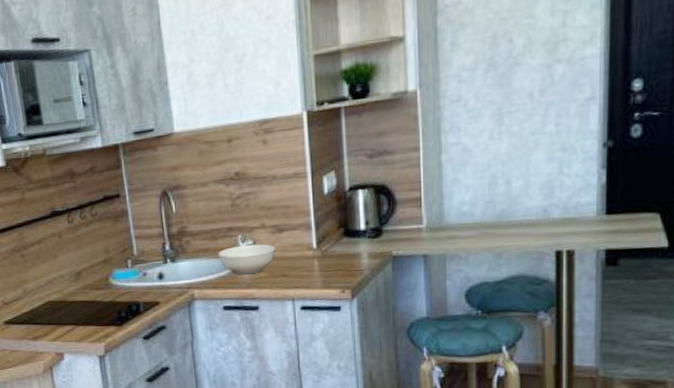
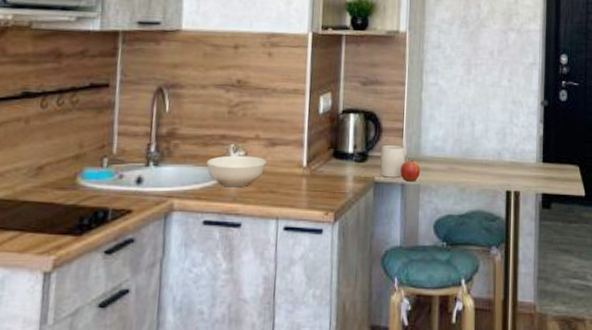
mug: none [397,215,427,251] -> present [380,144,406,178]
fruit: none [421,228,446,253] -> present [400,159,421,182]

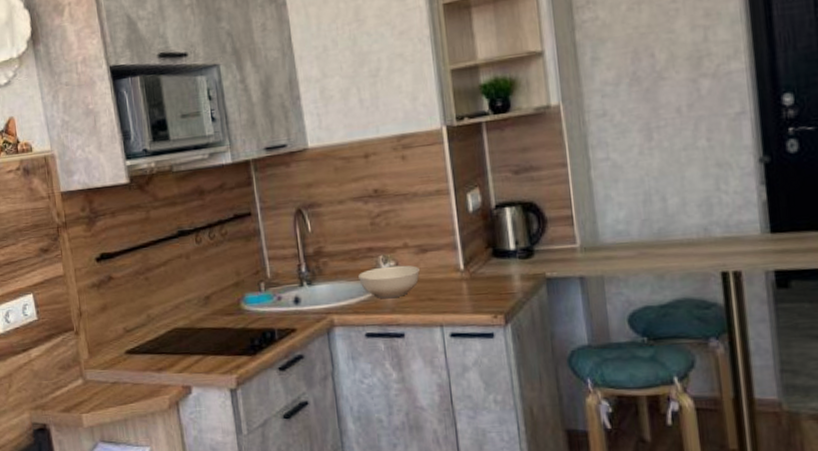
mug: present [380,144,406,178] -> none [548,234,581,272]
fruit: present [400,159,421,182] -> none [576,248,602,274]

